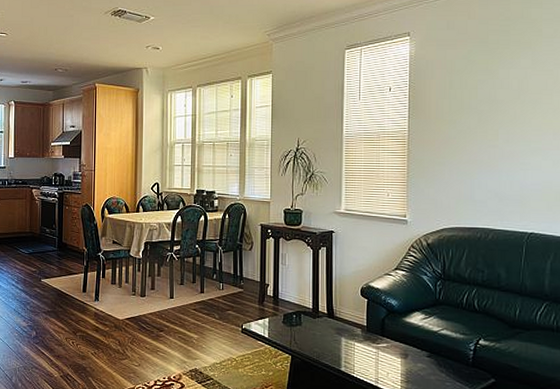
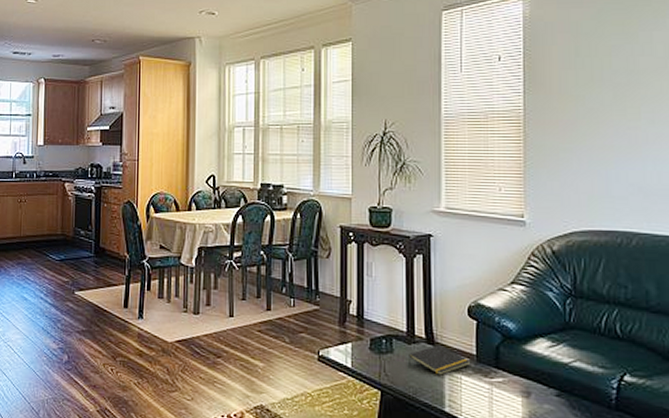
notepad: none [314,318,363,342] -> present [409,344,471,375]

